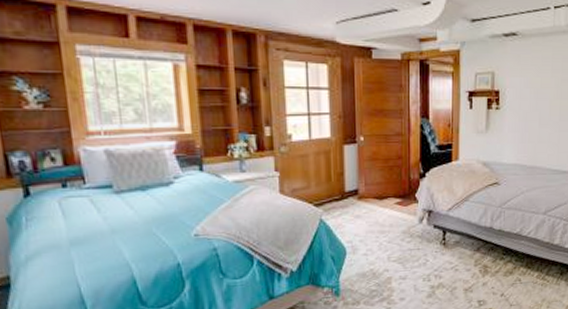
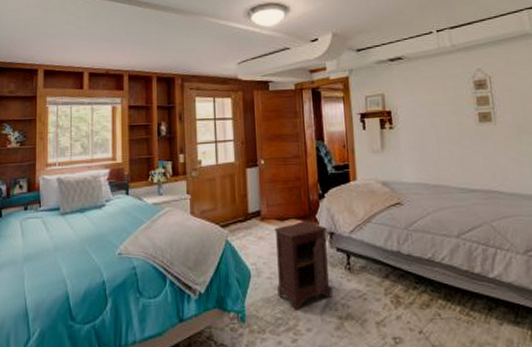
nightstand: none [372,200,427,283] -> present [274,221,333,311]

